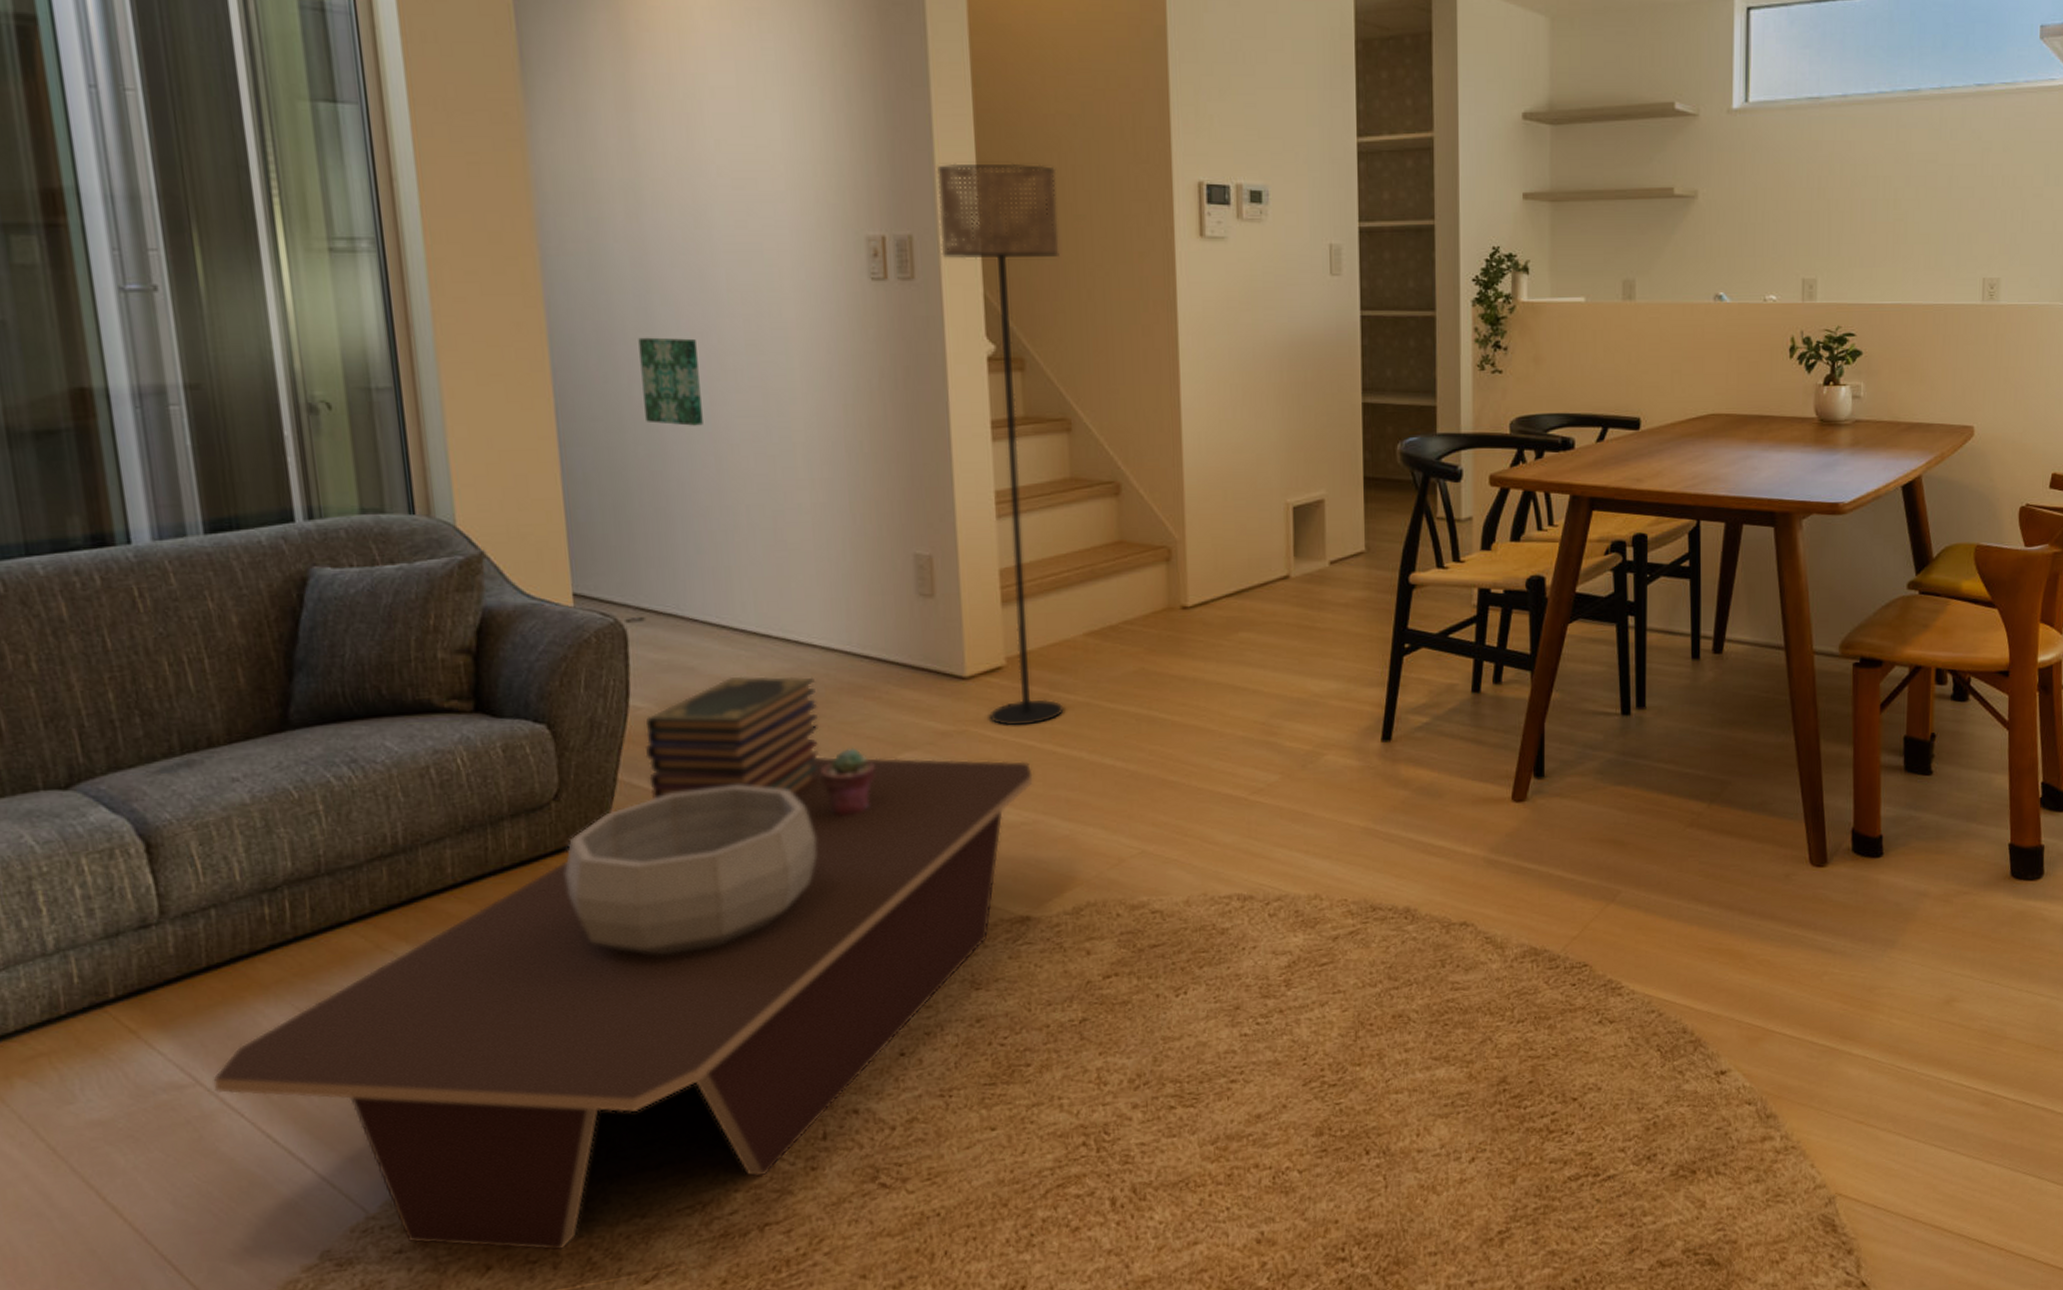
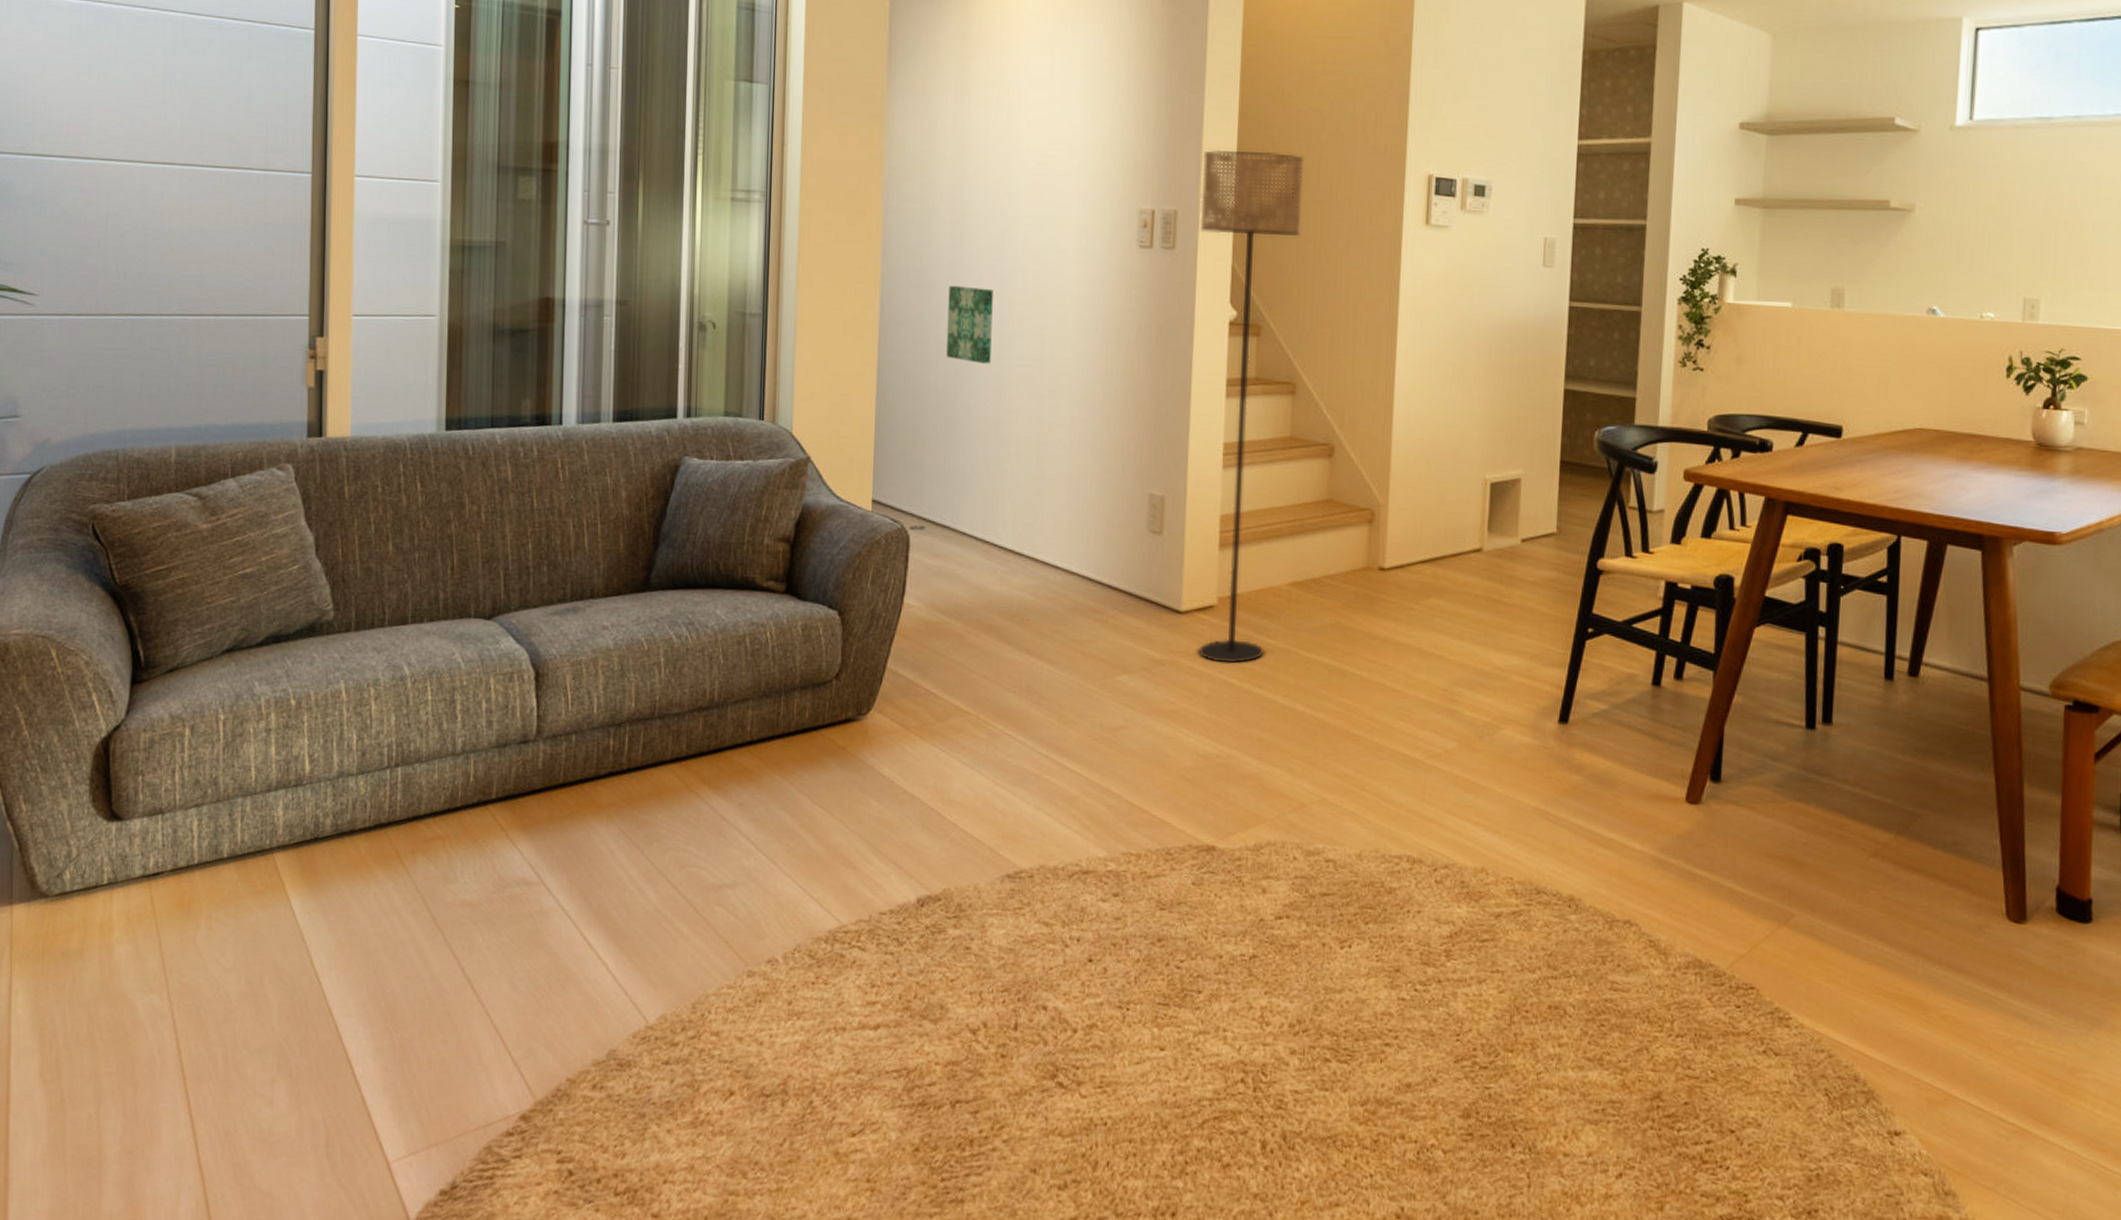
coffee table: present [212,756,1033,1250] -> none [553,669,1231,1089]
decorative bowl: present [565,784,817,955] -> none [836,684,1040,832]
book stack: present [644,676,821,799] -> none [911,587,1055,703]
potted succulent: present [822,747,875,817] -> none [1051,664,1096,727]

